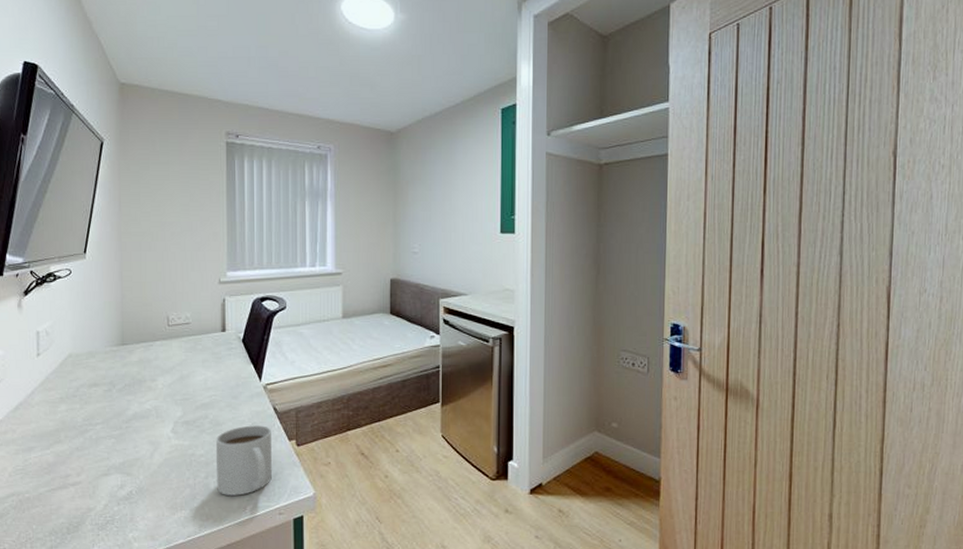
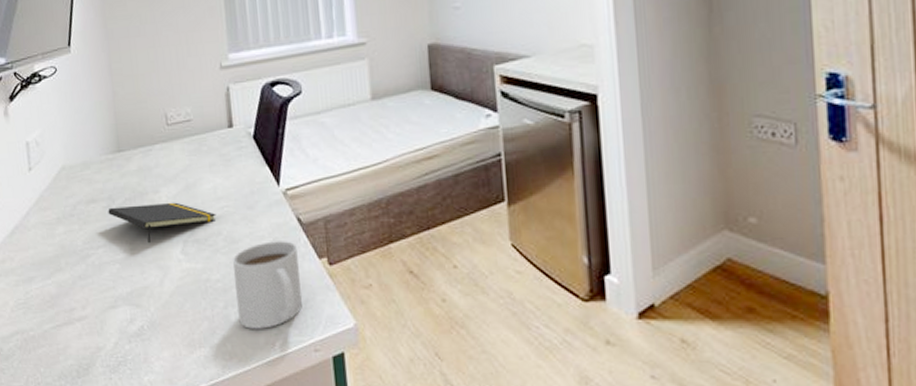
notepad: none [108,389,205,422] -> present [108,202,216,243]

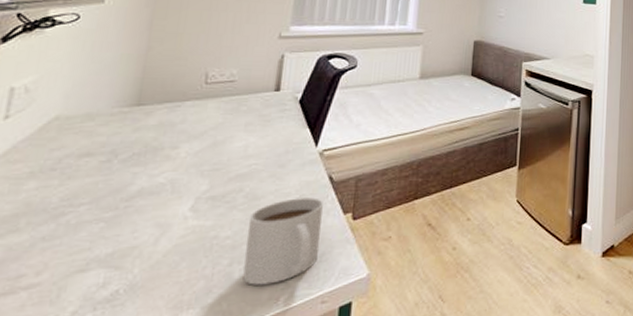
notepad: present [108,202,216,243] -> none [105,158,242,200]

